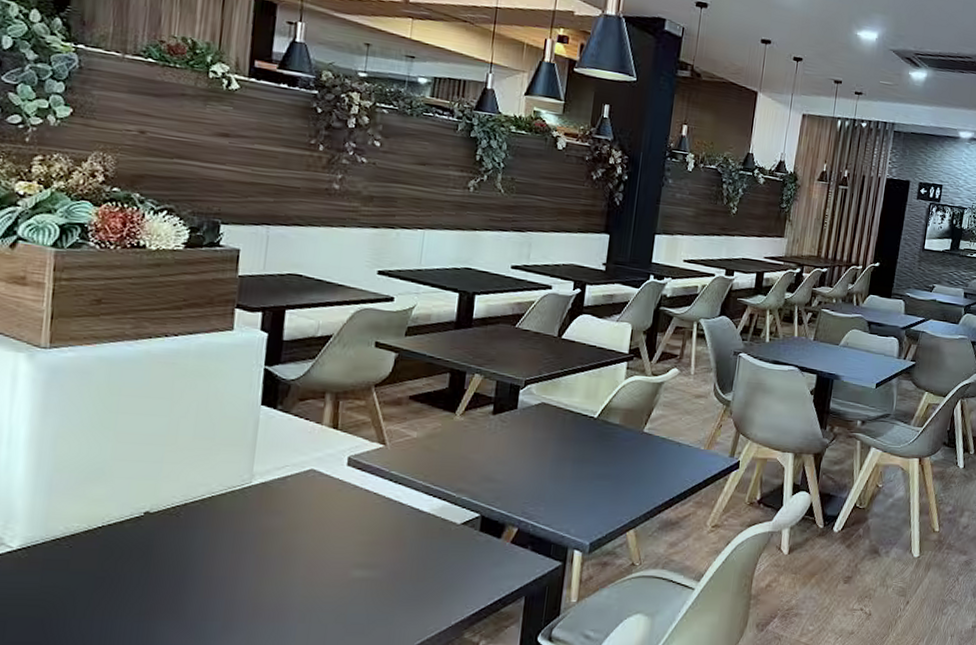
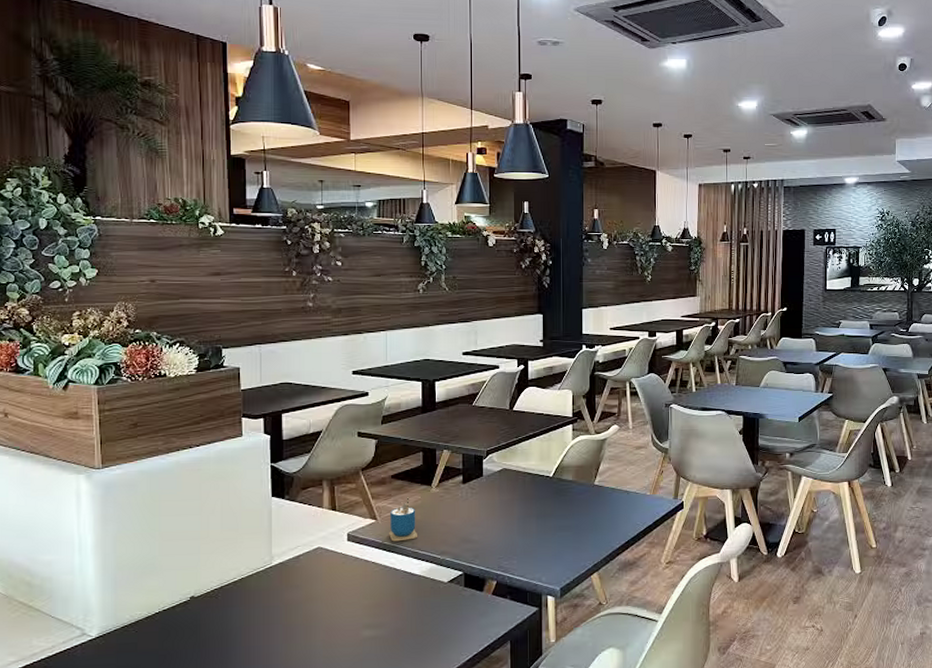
cup: none [398,422,434,473] -> present [389,496,417,542]

